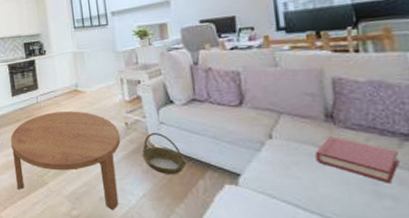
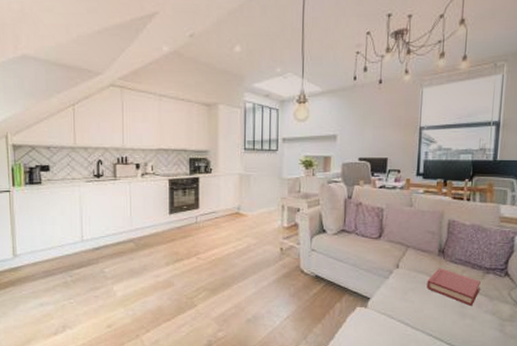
coffee table: present [11,111,121,211] -> none [163,233,274,332]
basket: present [142,133,187,174] -> none [291,259,329,297]

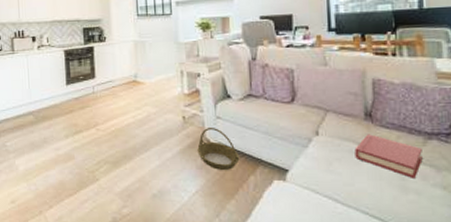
basket: none [291,259,329,297] -> present [197,128,240,170]

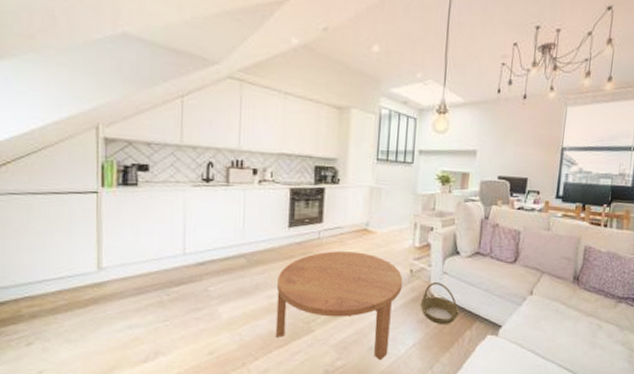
coffee table: none [62,103,177,208] -> present [275,251,403,361]
hardback book: present [354,134,423,178] -> none [559,296,613,336]

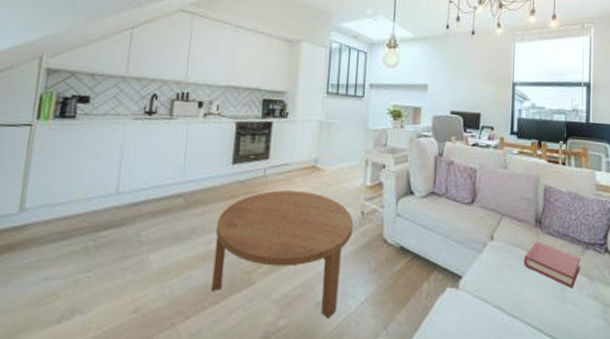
basket: present [420,282,460,324] -> none [372,226,416,275]
hardback book: none [559,296,613,336] -> present [524,241,580,288]

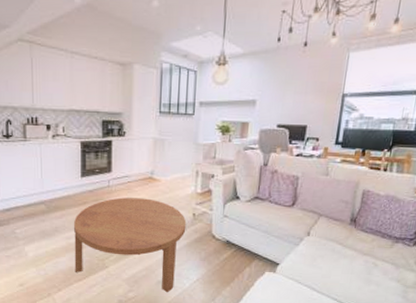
hardback book: present [524,241,580,288] -> none [335,236,389,273]

